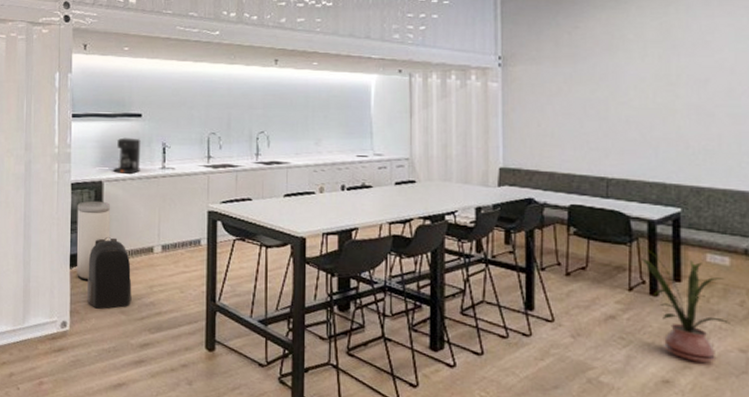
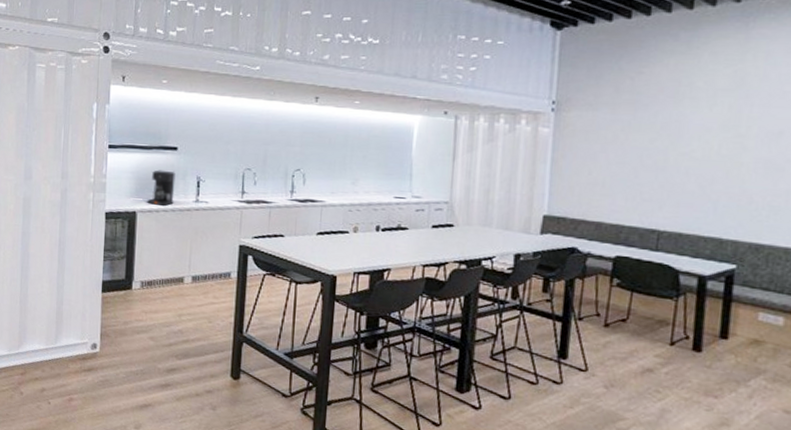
pedal bin: present [76,200,111,282] -> none [108,230,143,307]
backpack: present [86,237,132,309] -> none [116,266,161,334]
house plant: present [637,244,734,363] -> none [683,299,780,422]

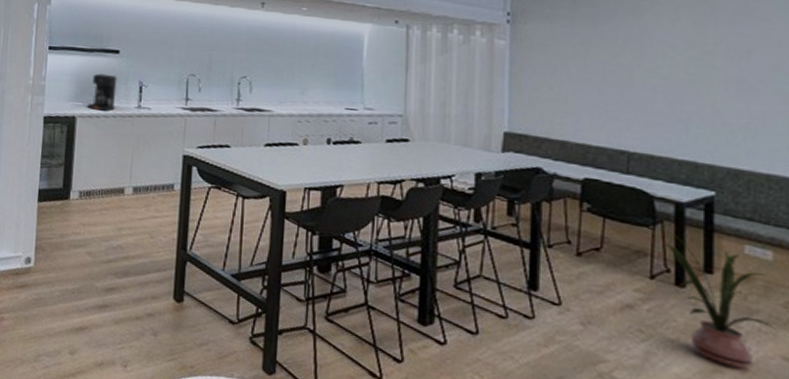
house plant: none [683,299,780,422] -> present [661,228,776,369]

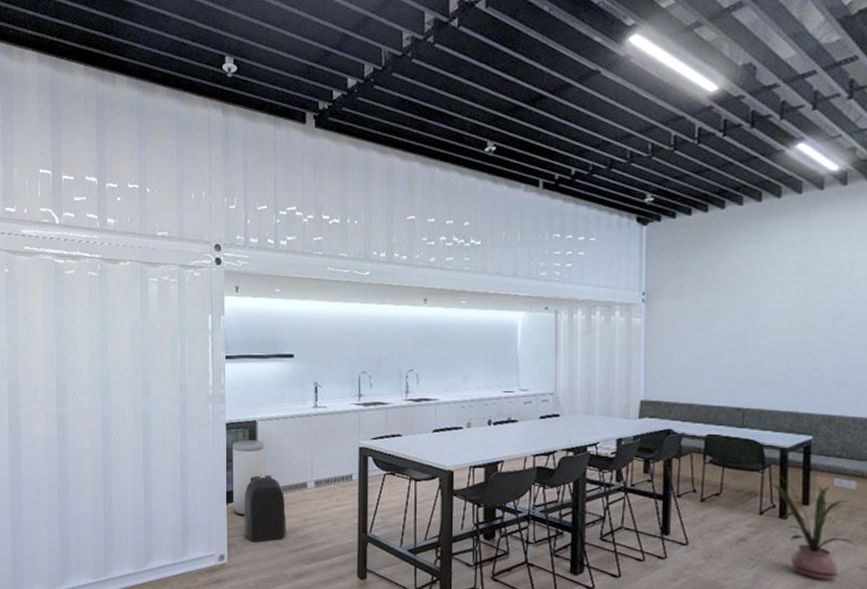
pedal bin: none [44,135,82,219] -> present [232,439,265,517]
backpack: none [52,174,100,248] -> present [243,474,286,542]
coffee maker: present [87,73,117,112] -> none [267,378,293,414]

